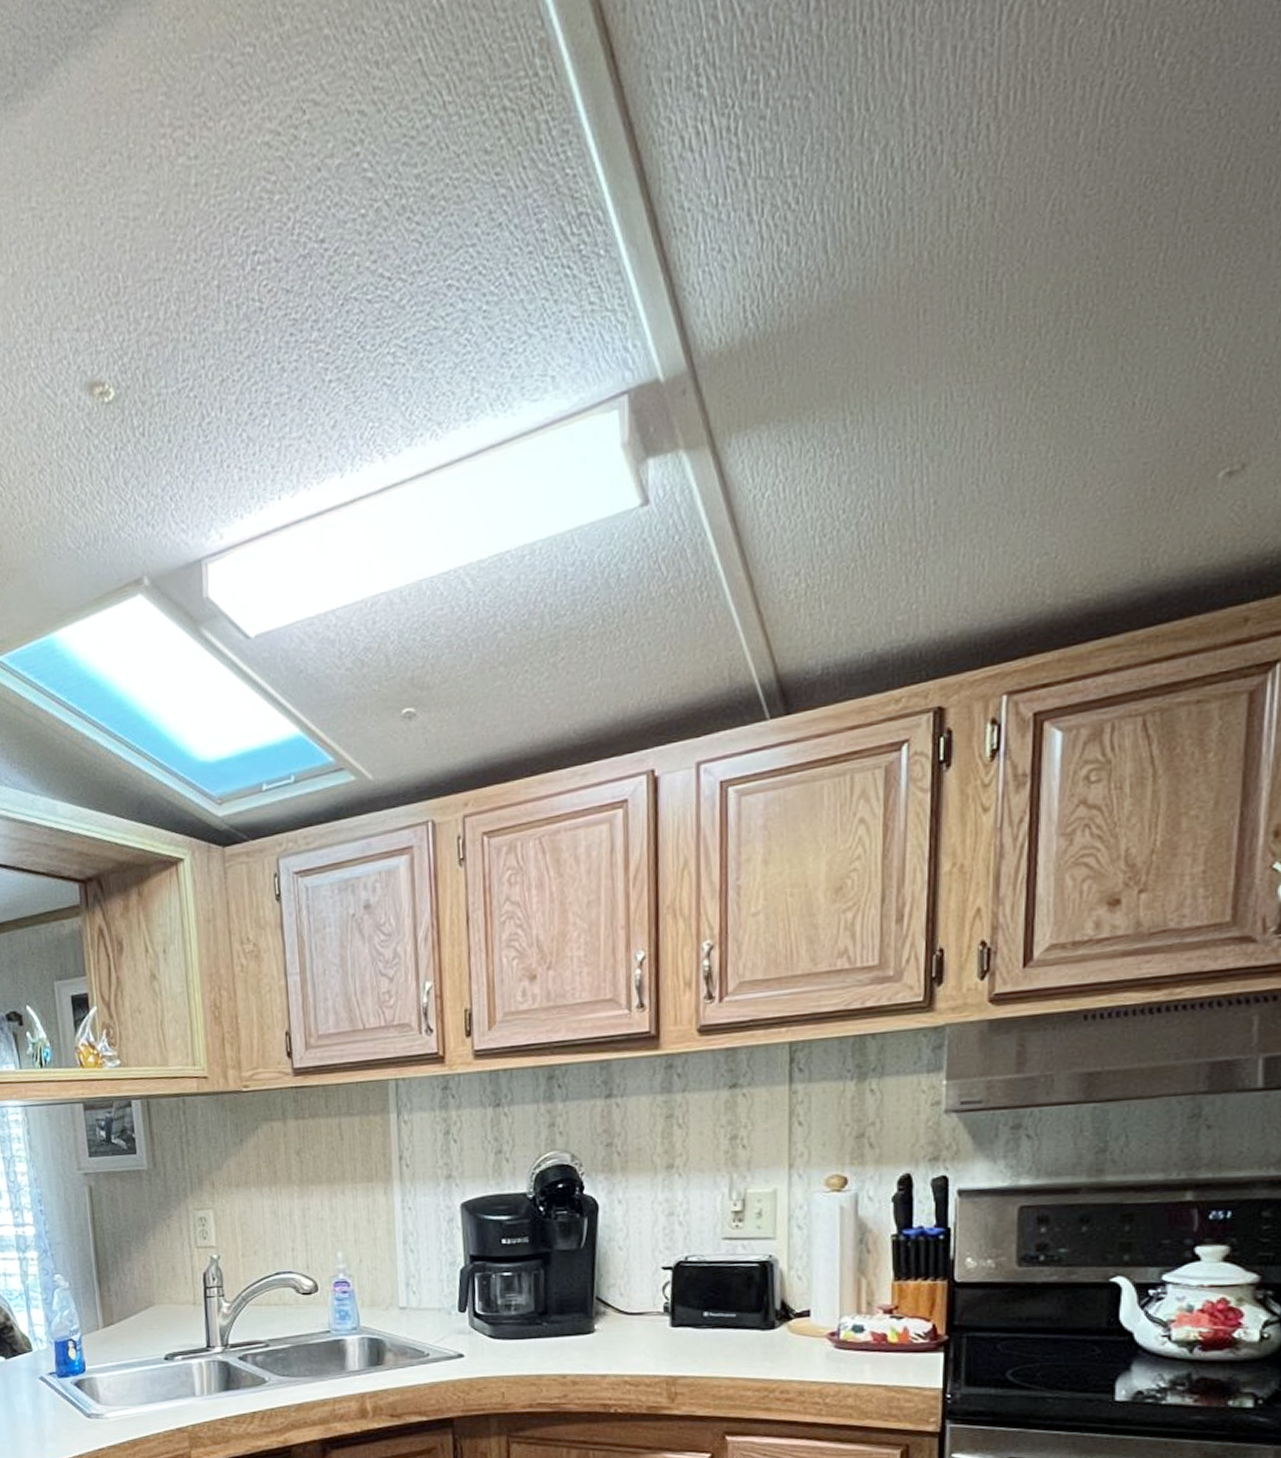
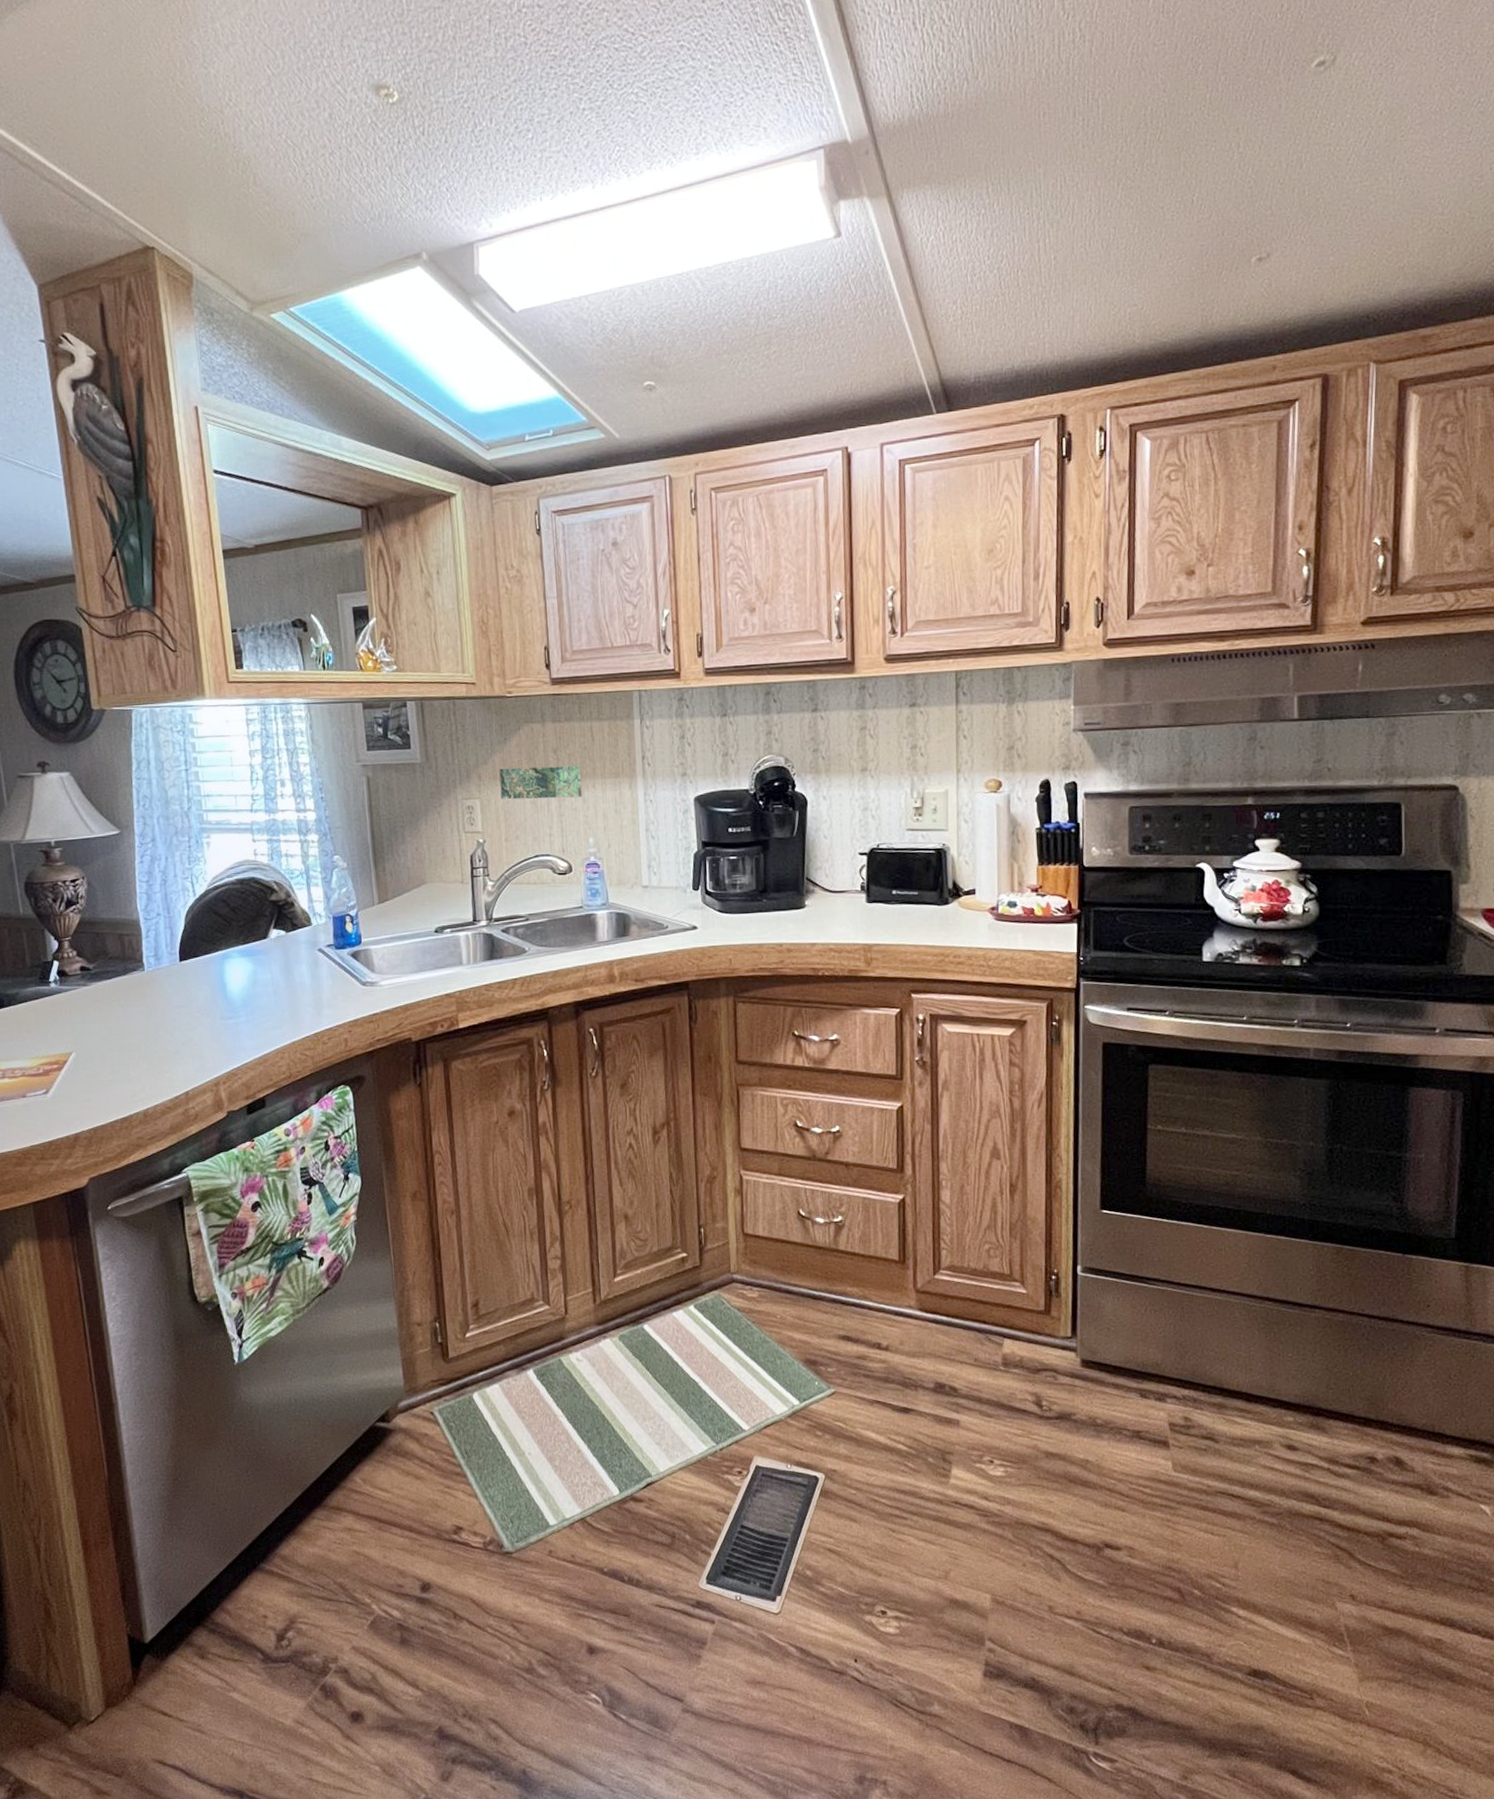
decorative tile: none [235,1168,330,1210] -> present [499,765,583,800]

